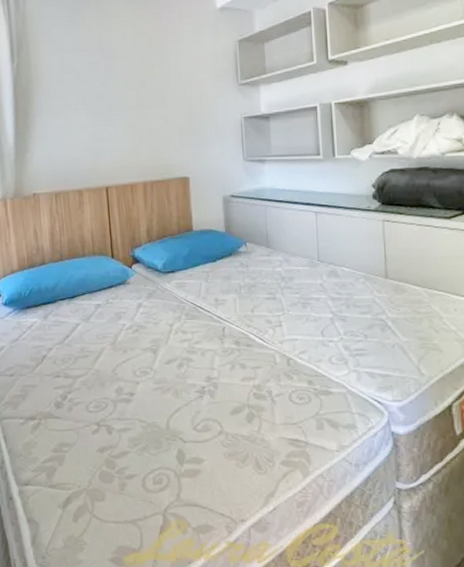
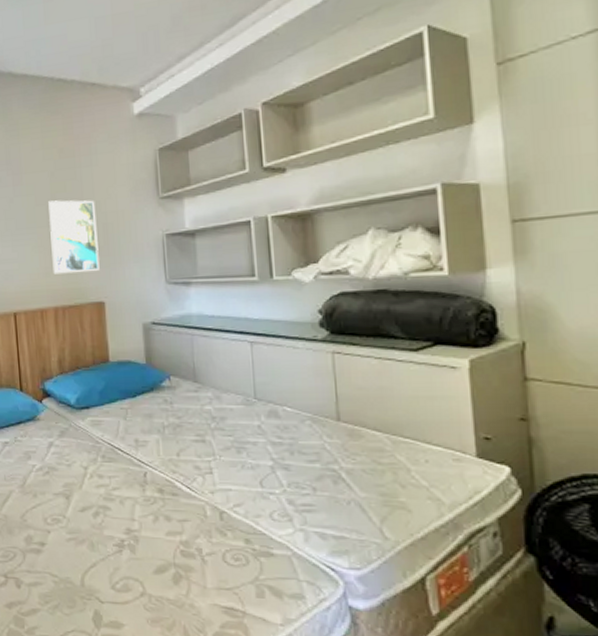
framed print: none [138,84,185,152] -> present [48,200,100,274]

